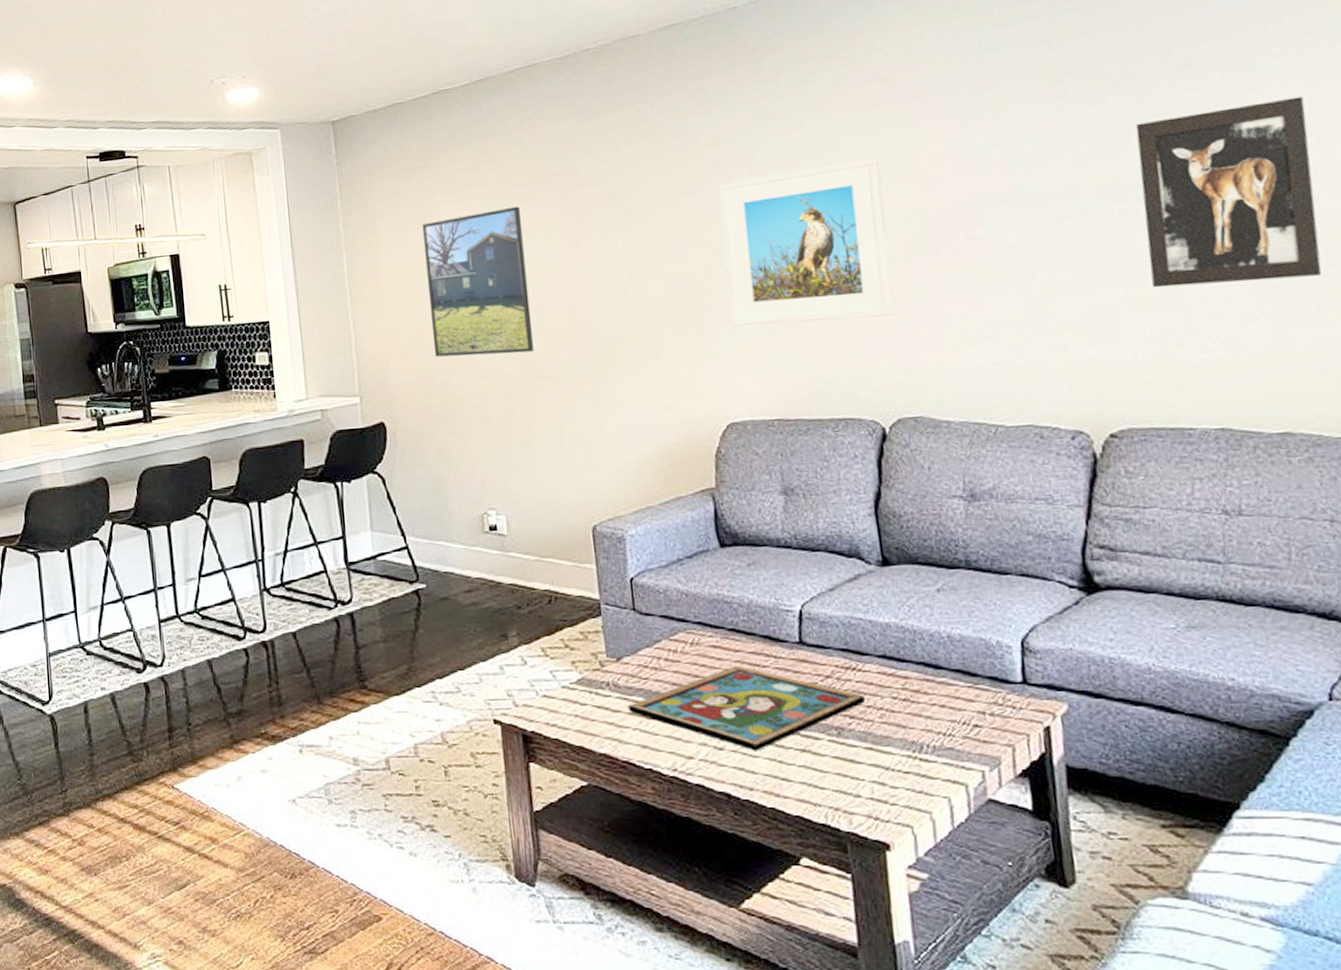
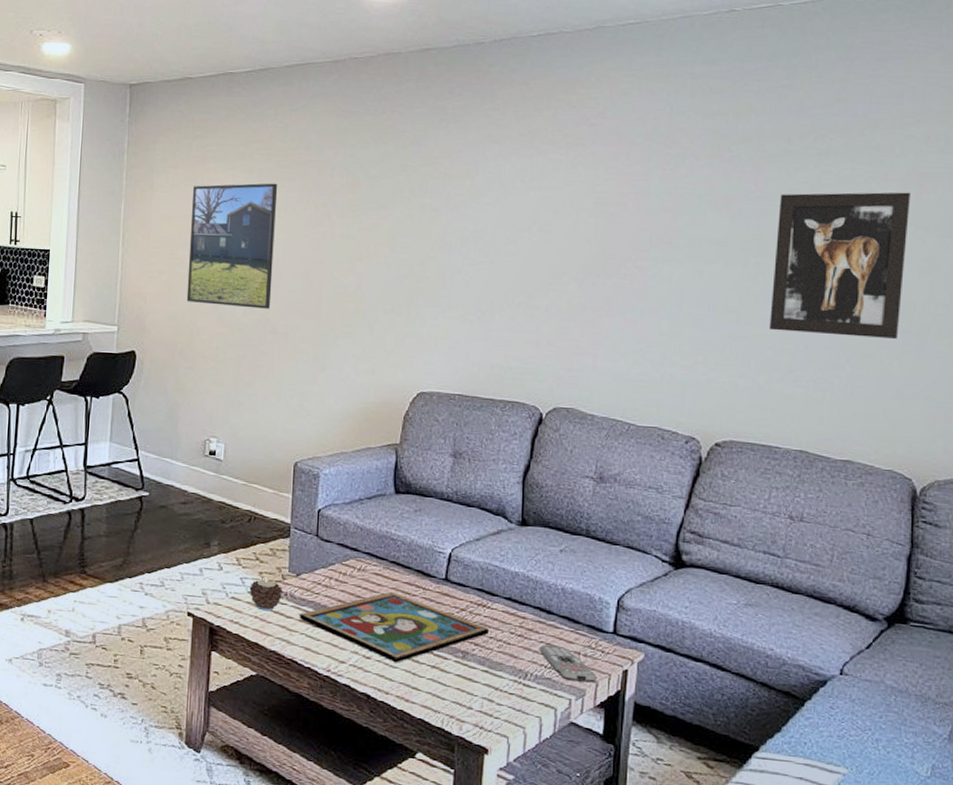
candle: none [562,668,604,707] -> present [249,578,282,612]
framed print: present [718,156,895,326] -> none [436,187,576,322]
remote control: none [932,706,1012,748] -> present [540,644,597,683]

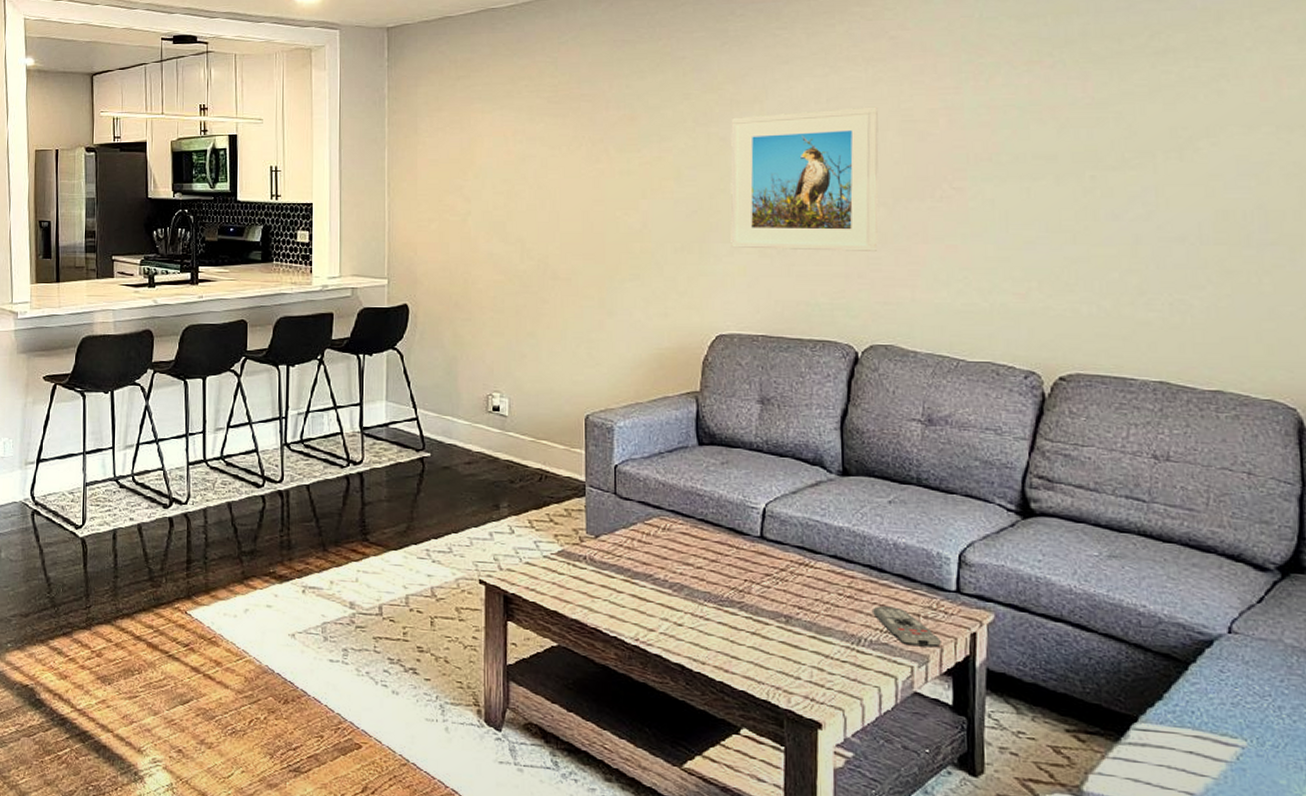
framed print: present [186,183,278,309] -> none [459,120,550,253]
candle: present [249,578,282,612] -> none [544,541,581,577]
framed painting: present [298,591,489,663] -> none [600,552,813,630]
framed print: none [436,187,576,322] -> present [730,106,879,251]
wall art: present [769,192,911,339] -> none [1112,89,1269,252]

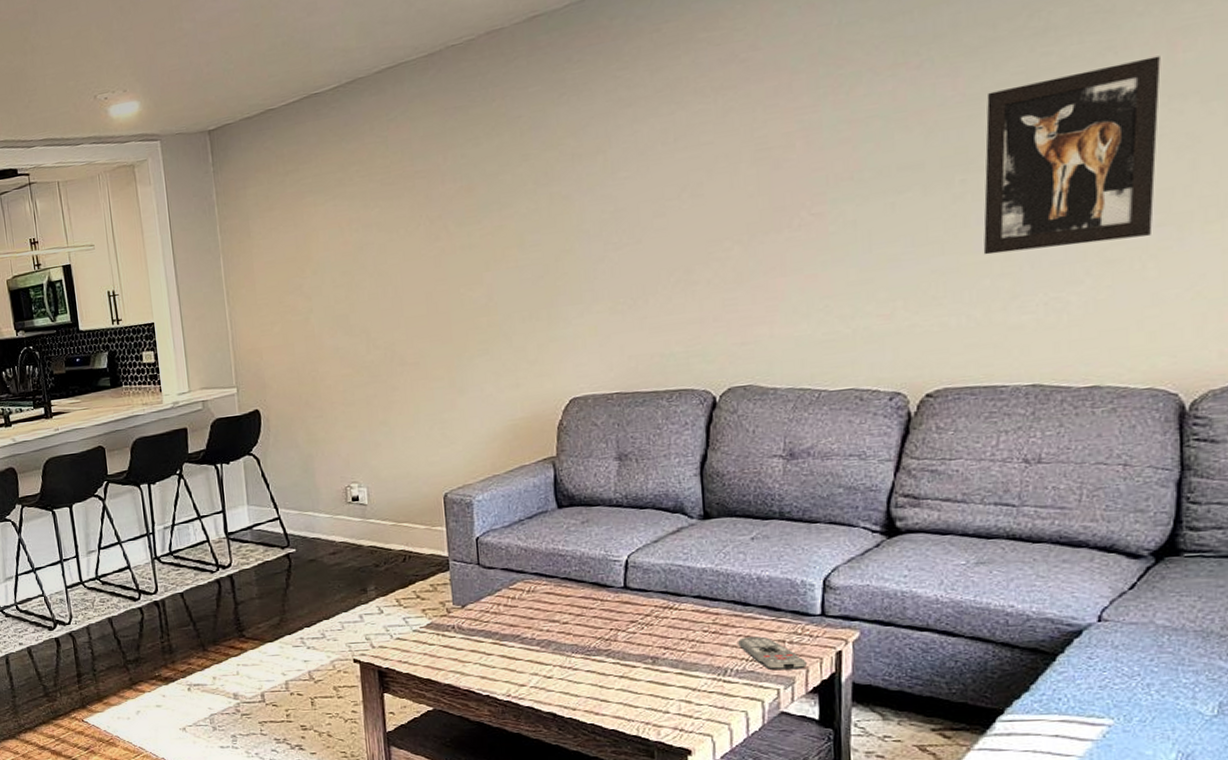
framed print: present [730,106,879,251] -> none [573,138,734,309]
wall art: none [1112,89,1269,252] -> present [983,55,1161,255]

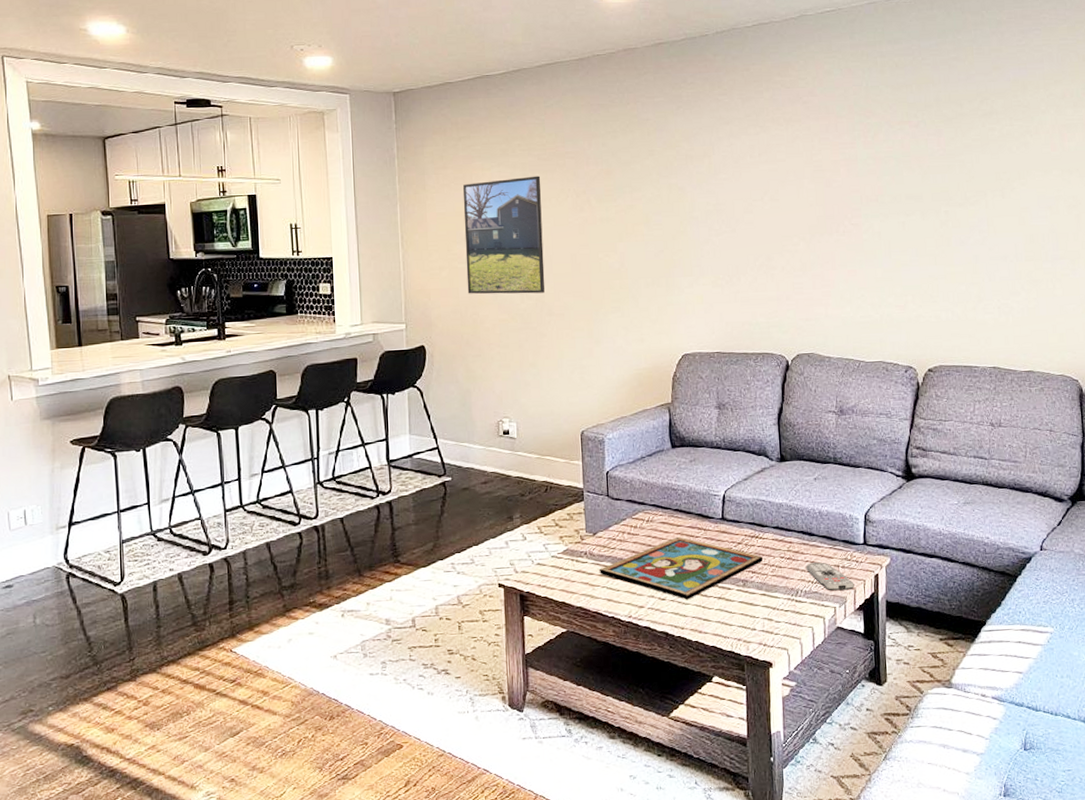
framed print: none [293,204,396,349] -> present [462,176,545,294]
framed painting: none [469,608,679,679] -> present [599,536,763,600]
wall art: present [983,55,1161,255] -> none [958,141,1058,268]

